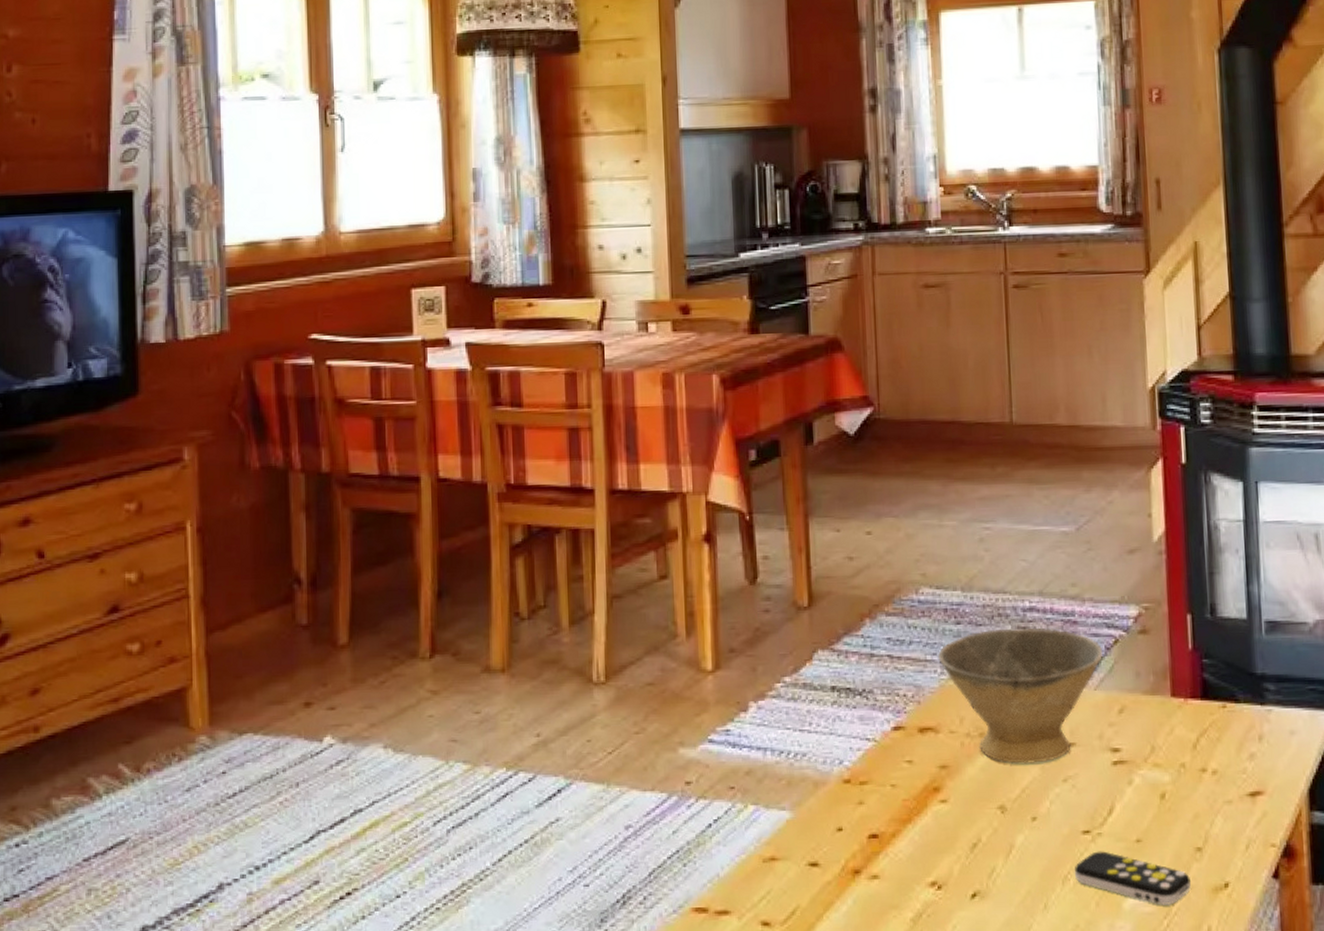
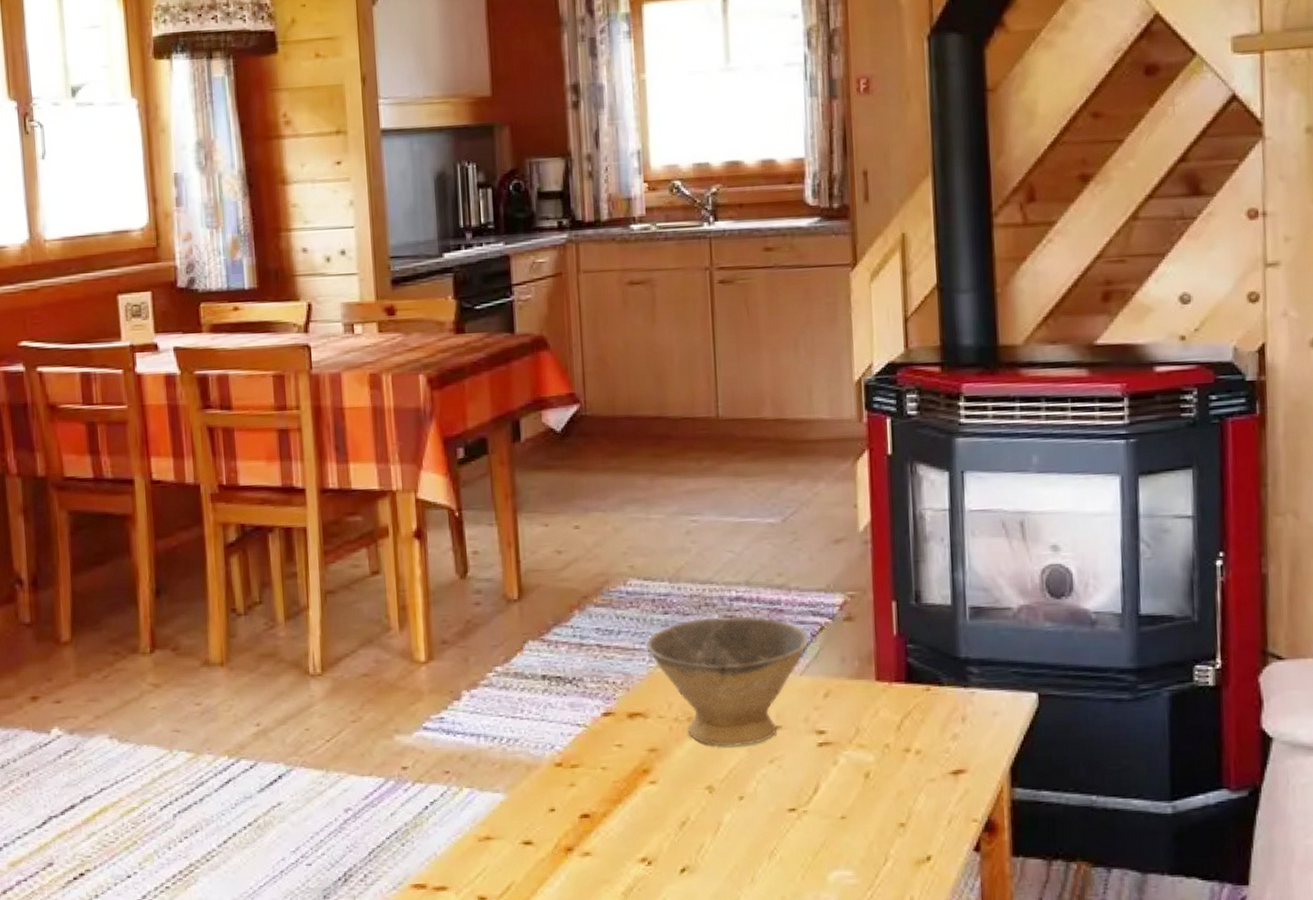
remote control: present [1074,851,1191,905] -> none [780,827,894,878]

